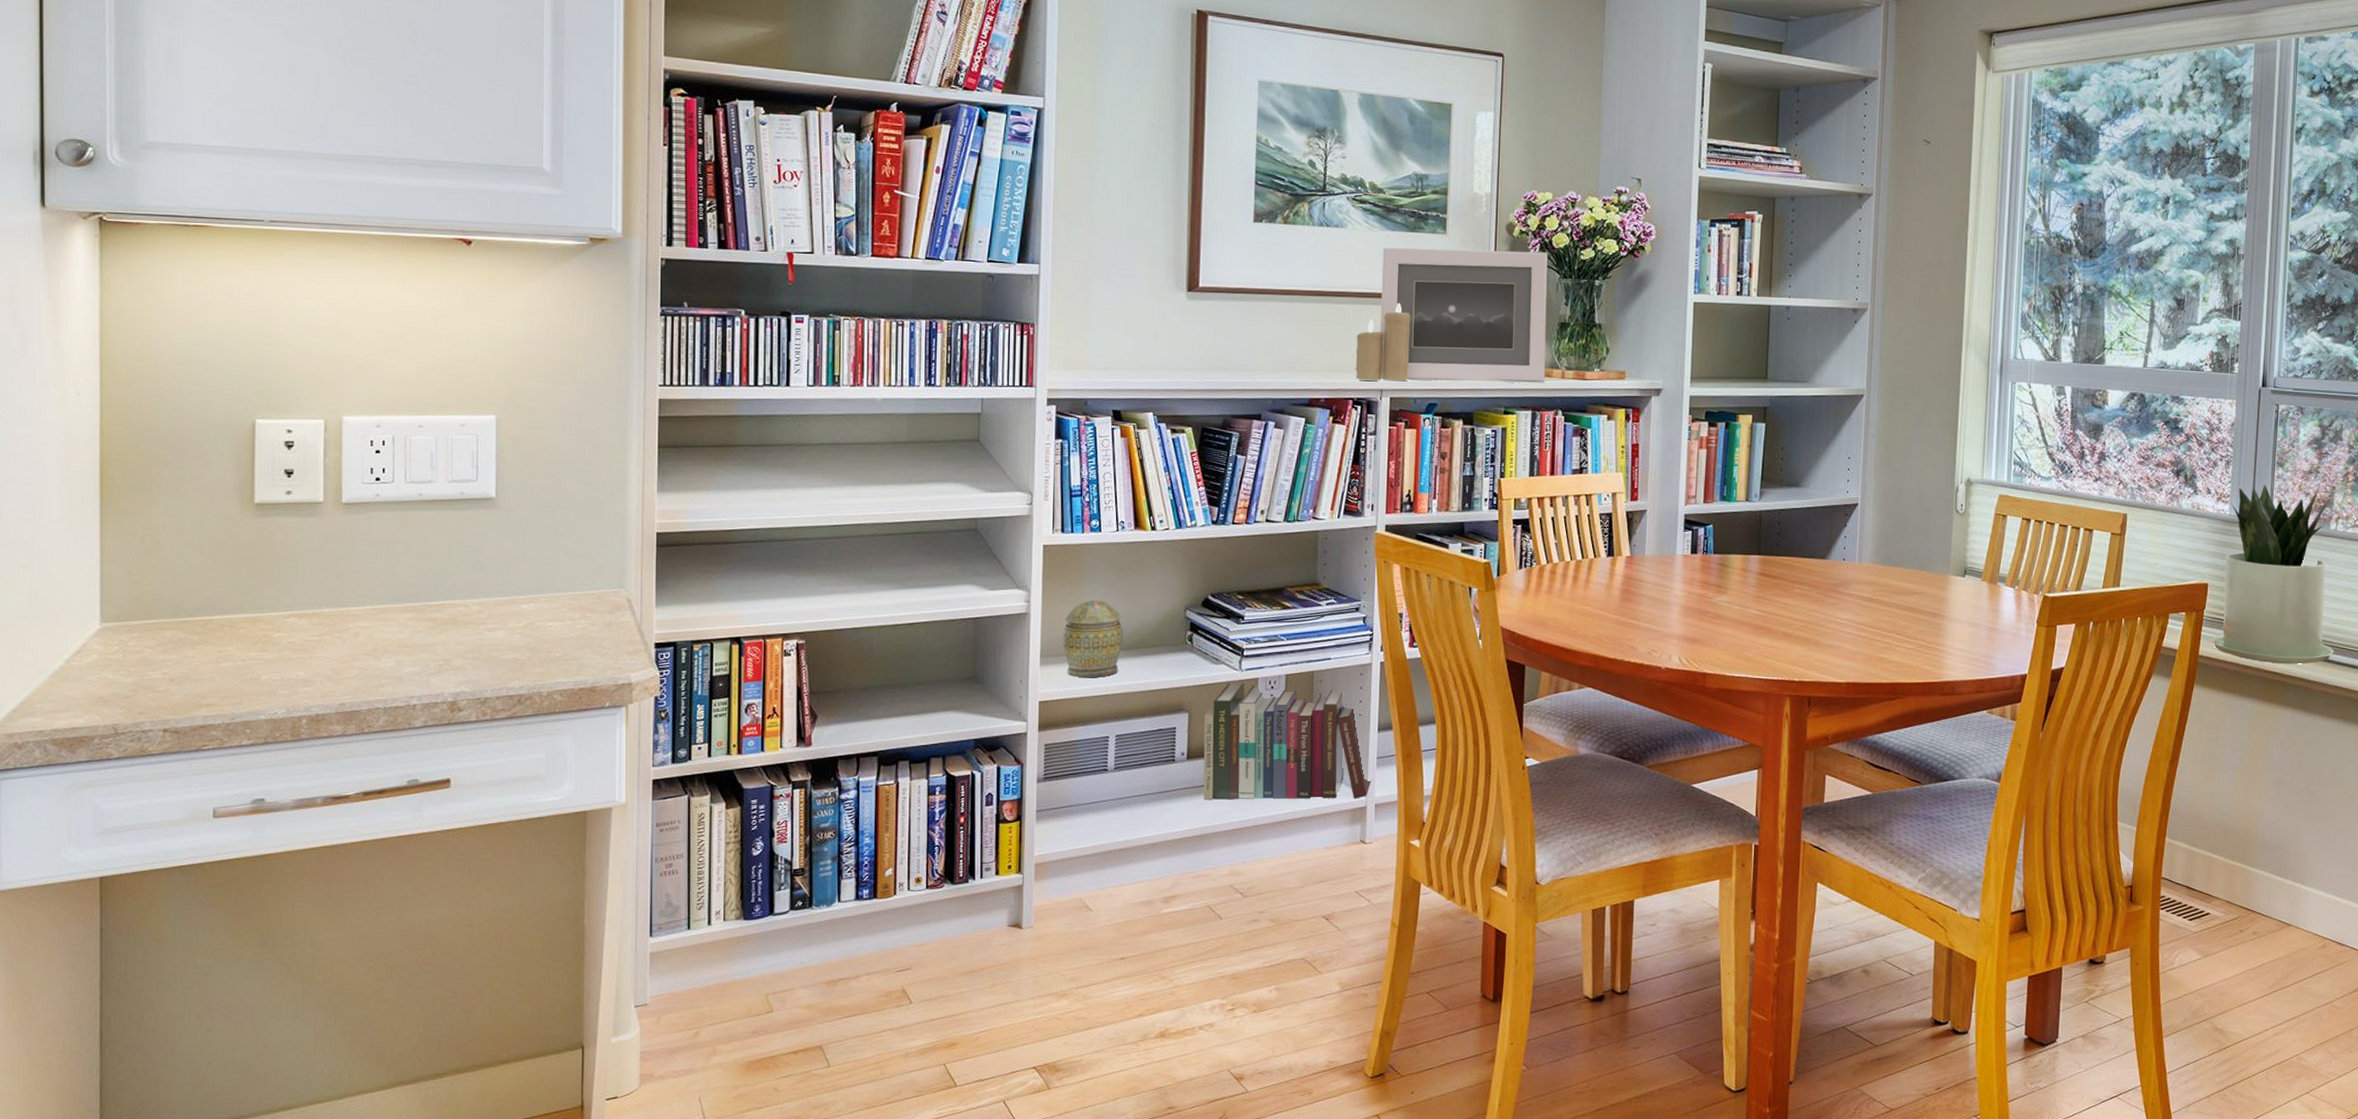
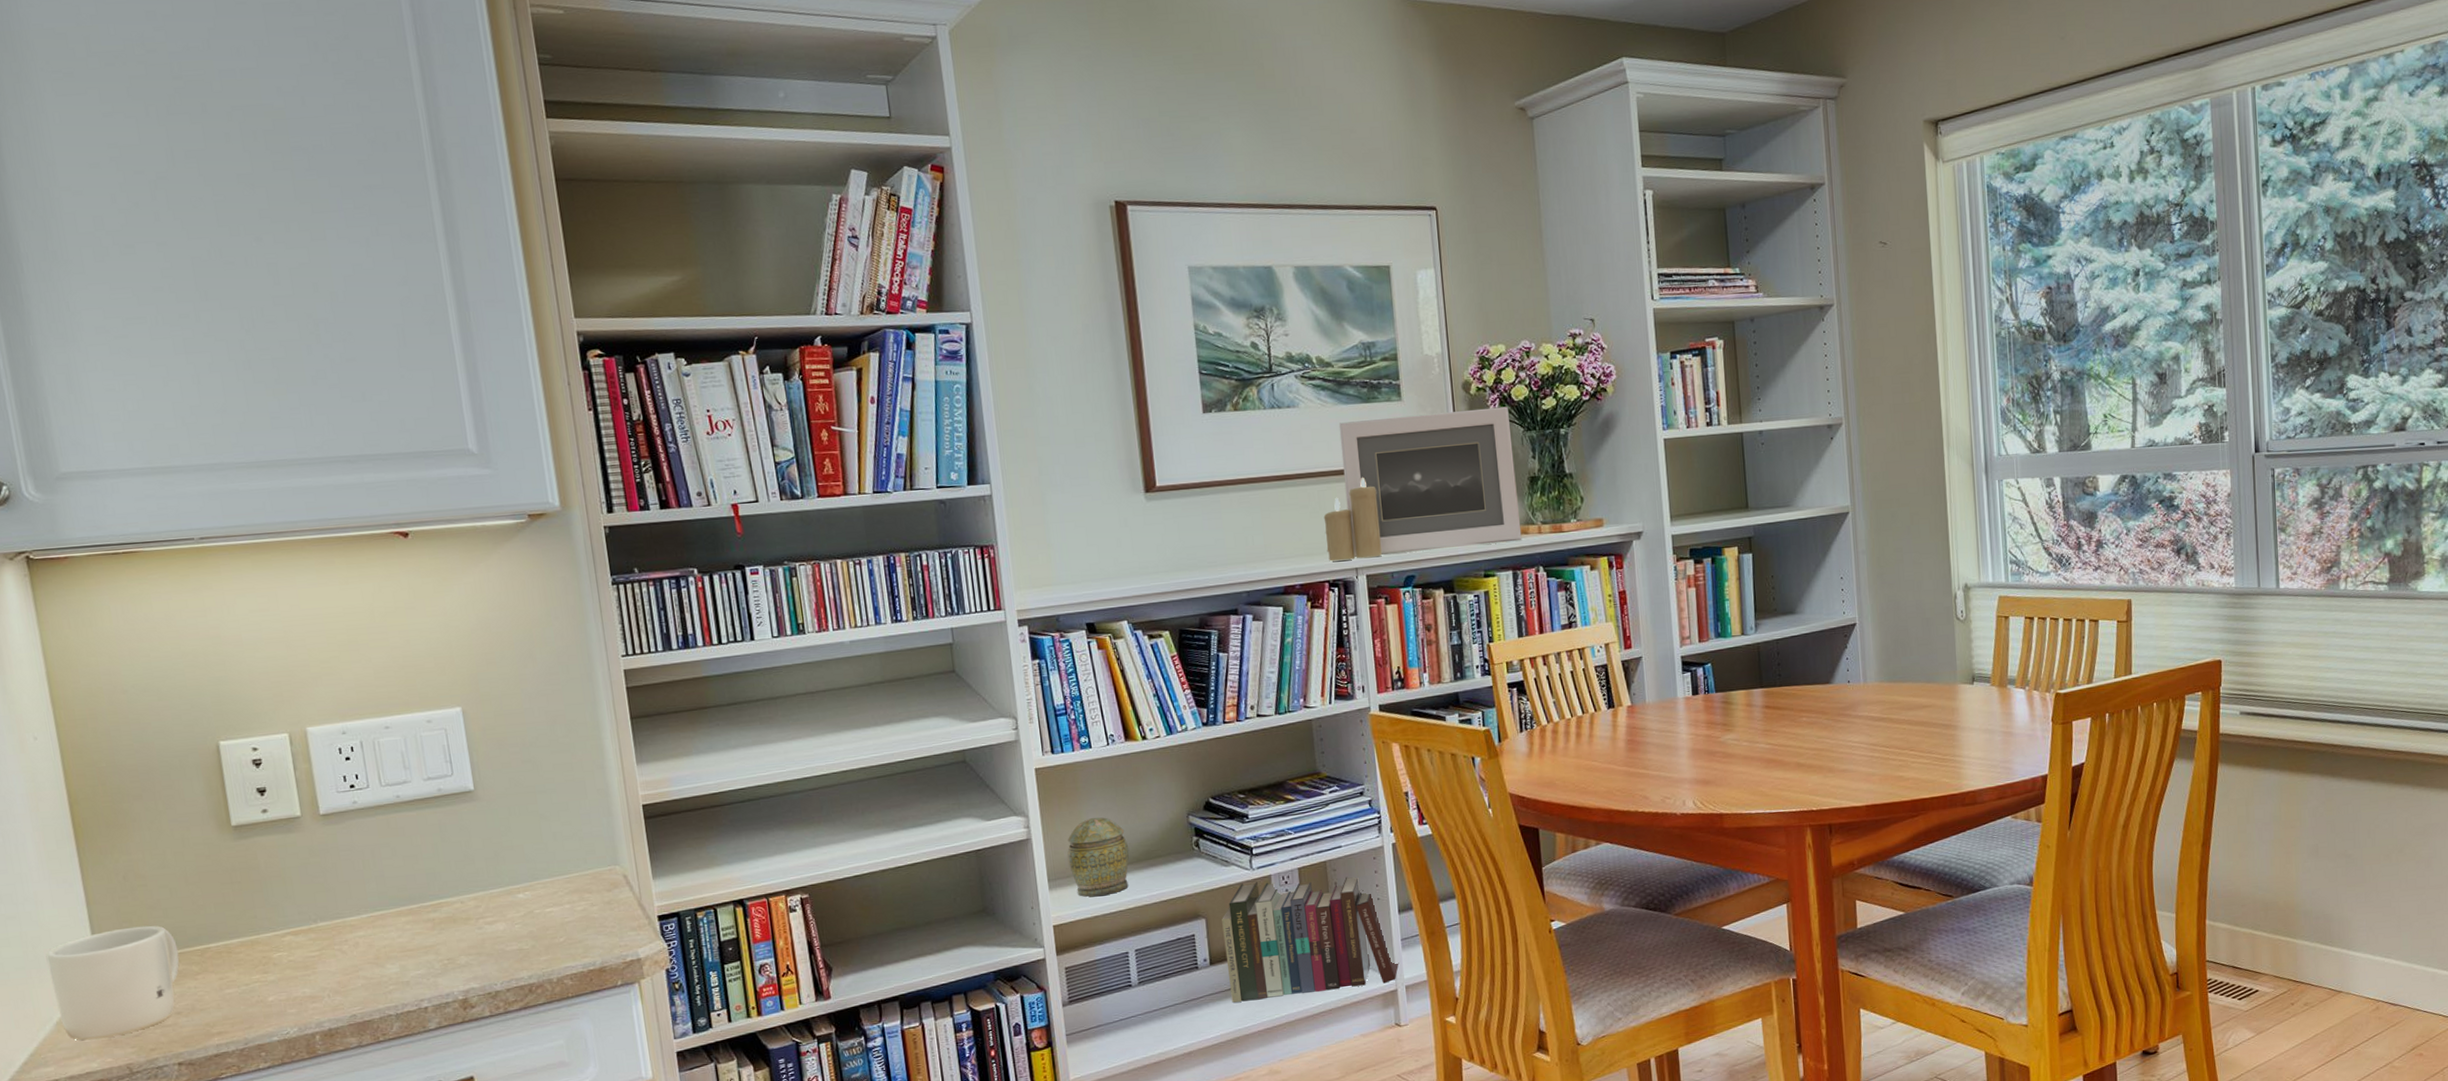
mug: none [52,589,182,696] -> present [45,925,180,1041]
planter: present [2211,485,2334,664] -> none [2231,551,2357,732]

